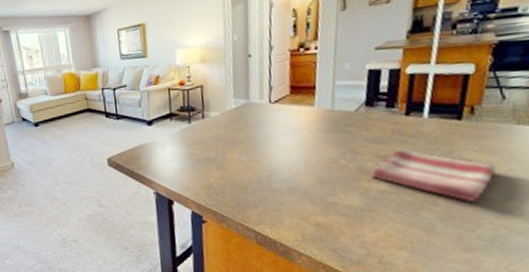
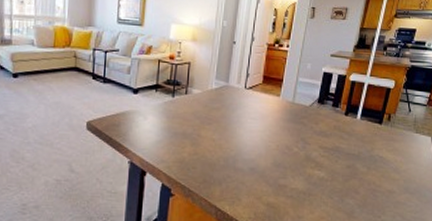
dish towel: present [371,149,497,202] -> none [314,143,400,192]

